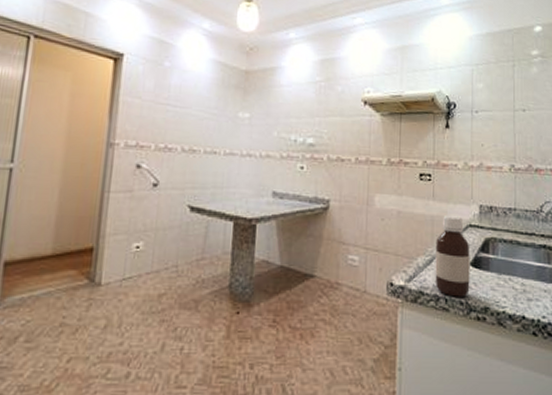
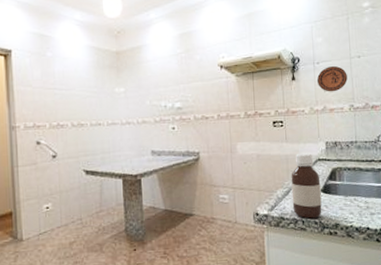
decorative plate: none [474,117,509,148] -> present [316,66,348,92]

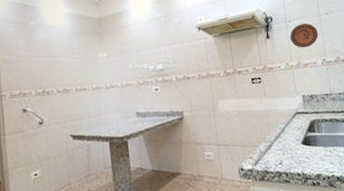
bottle: present [291,153,322,219] -> none [272,107,304,171]

